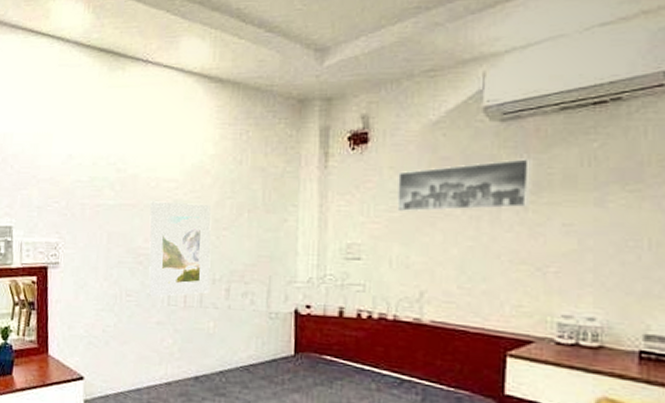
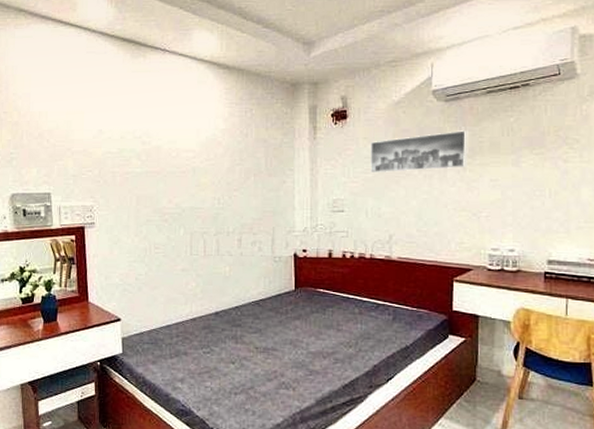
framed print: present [149,201,212,298] -> none [172,169,226,249]

